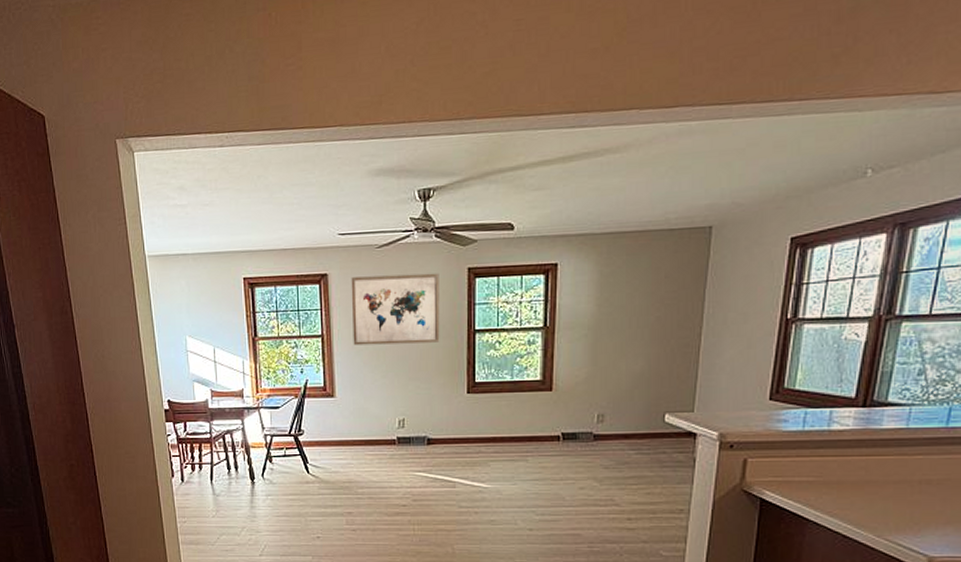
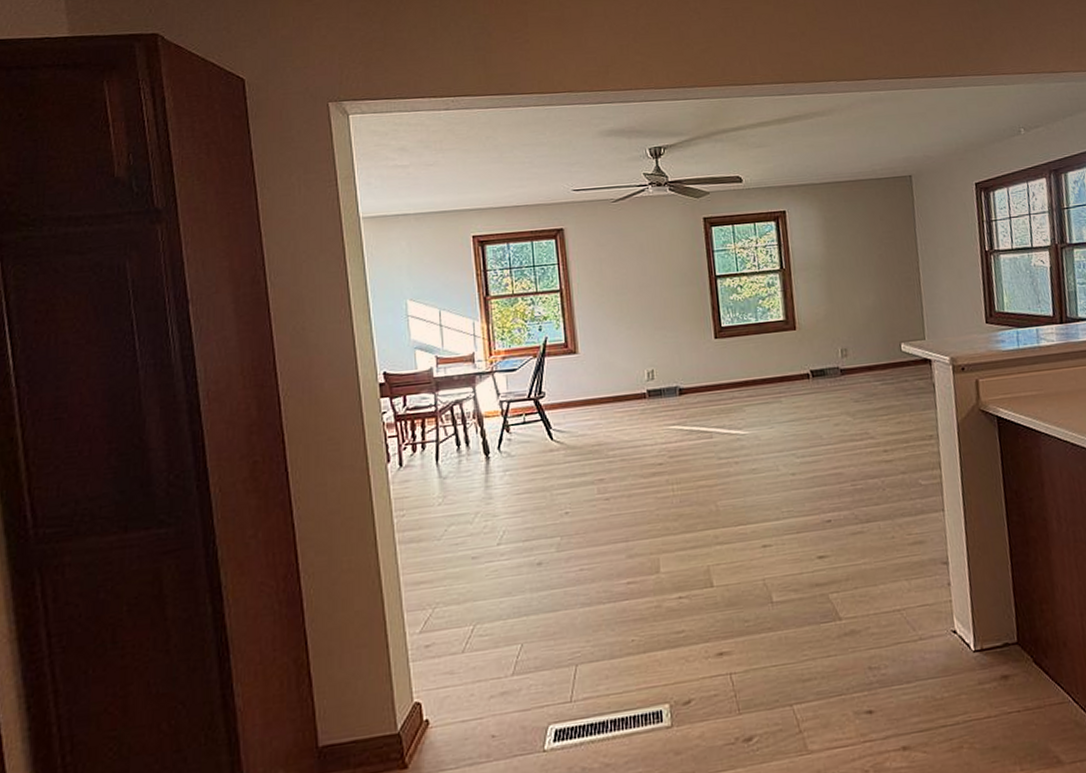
wall art: present [351,273,440,346] -> none [588,223,683,299]

